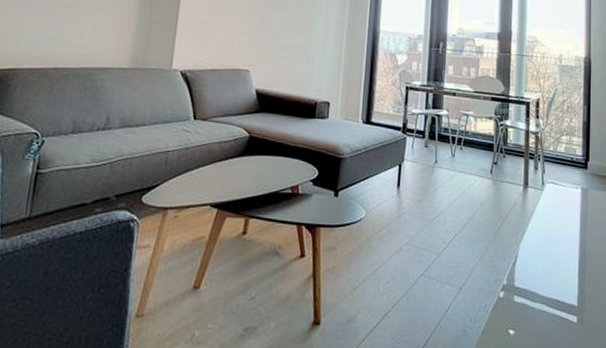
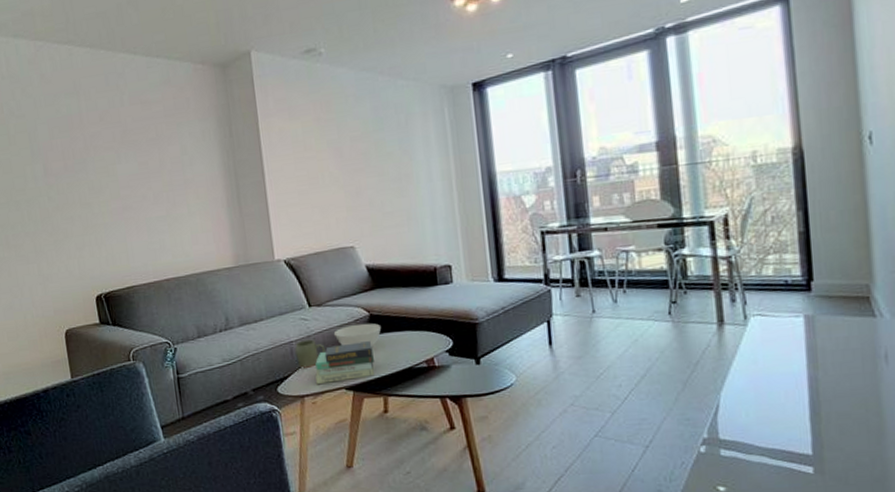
mug: none [169,151,200,180] -> present [295,339,325,368]
books: none [183,160,247,199] -> present [315,341,376,385]
bowl: none [211,143,258,167] -> present [333,323,382,347]

